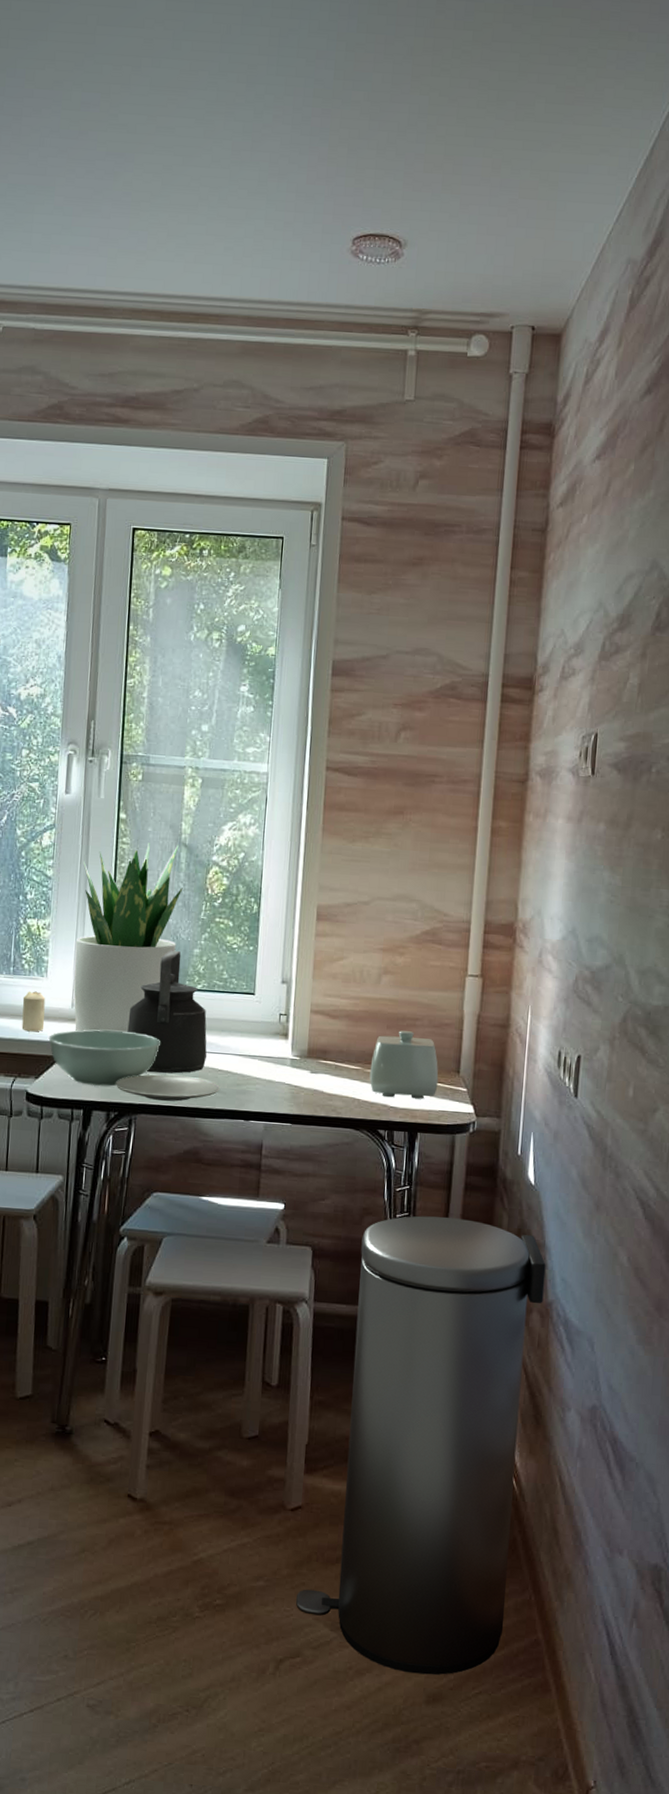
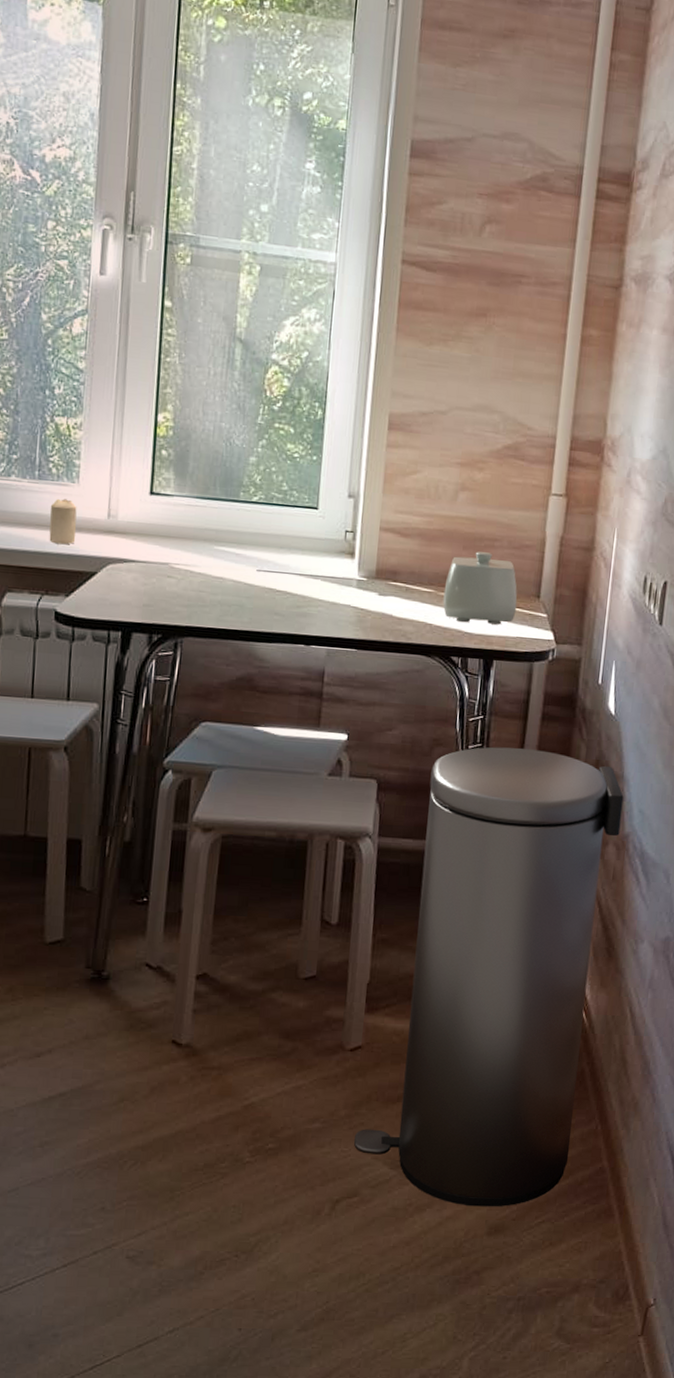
bowl: present [48,1029,161,1087] -> none [81,543,212,607]
planter: present [73,843,183,1033] -> none [110,336,238,548]
plate: present [116,1074,221,1102] -> none [159,594,279,624]
kettle: present [127,950,207,1074] -> none [172,458,264,594]

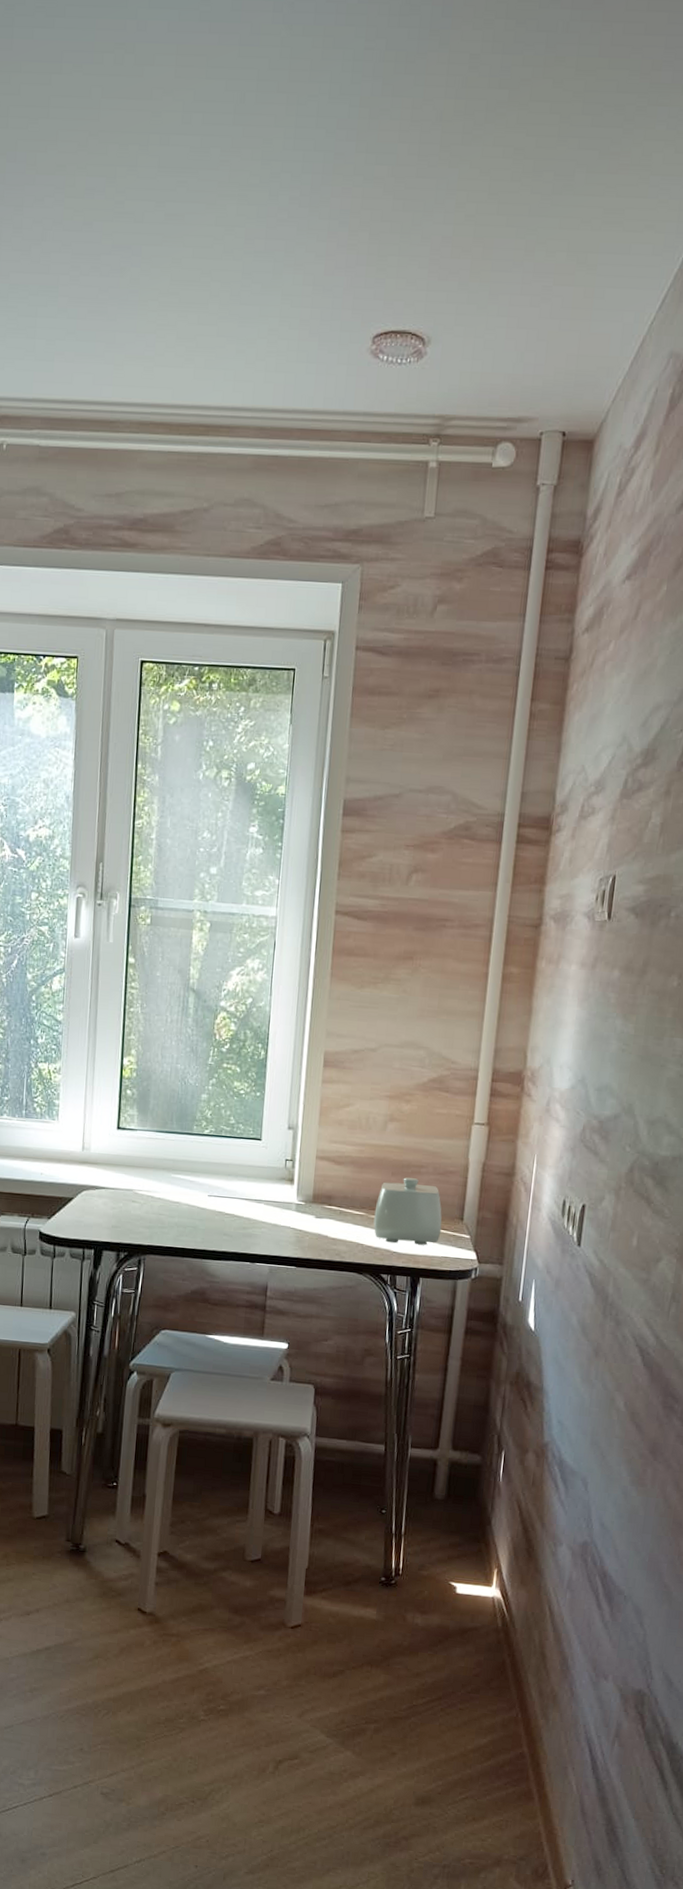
candle: present [49,499,77,545] -> none [34,1134,57,1174]
pedal bin: present [354,746,624,1207] -> none [295,1357,543,1781]

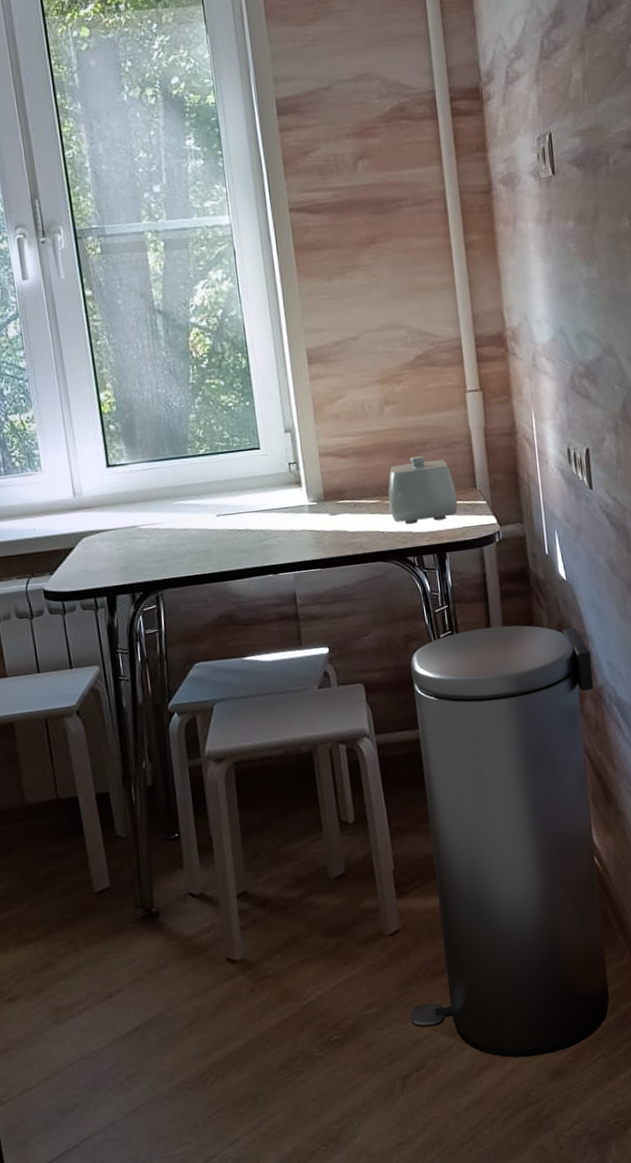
pedal bin: none [295,1357,543,1781] -> present [410,625,610,1058]

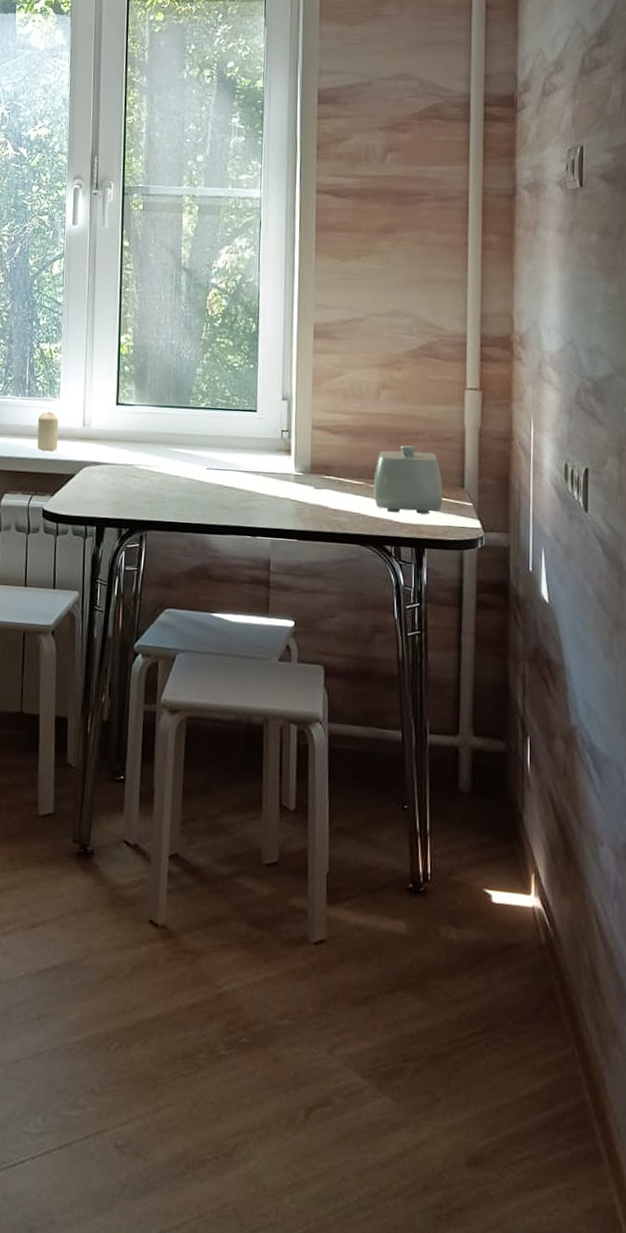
candle: none [20,487,49,530] -> present [37,412,59,451]
pedal bin: present [410,625,610,1058] -> none [324,634,567,1135]

